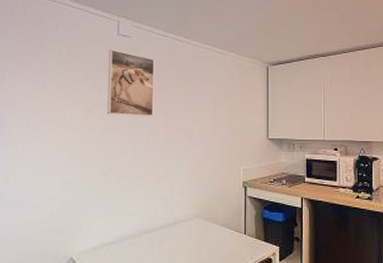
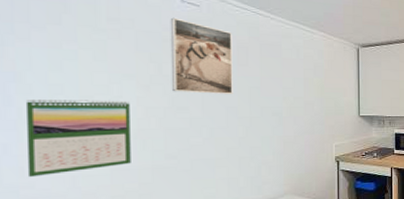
calendar: none [9,122,77,185] -> present [25,100,131,178]

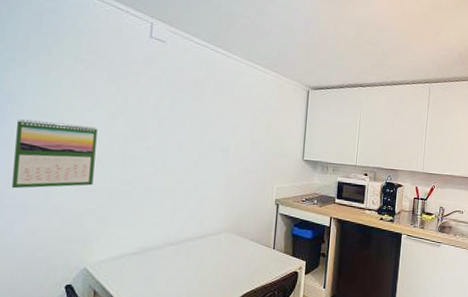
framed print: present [170,17,233,94] -> none [133,52,191,128]

